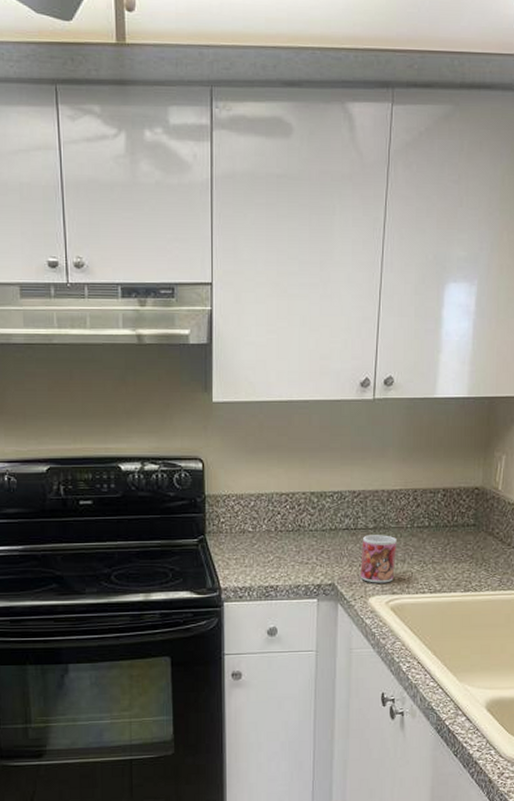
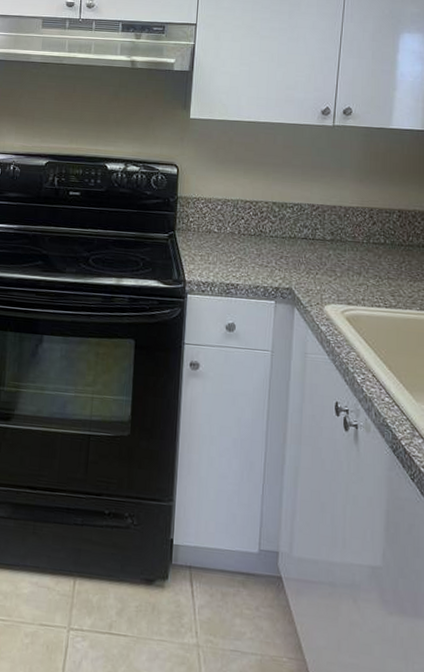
mug: present [360,535,396,583] -> none [317,246,353,293]

